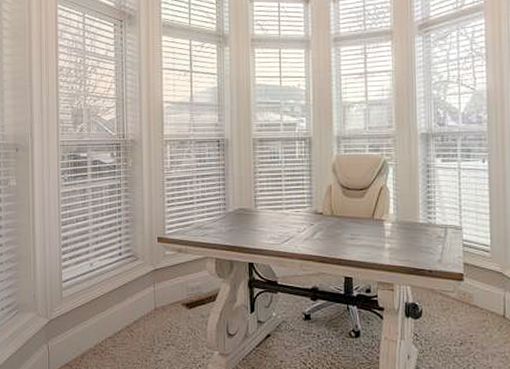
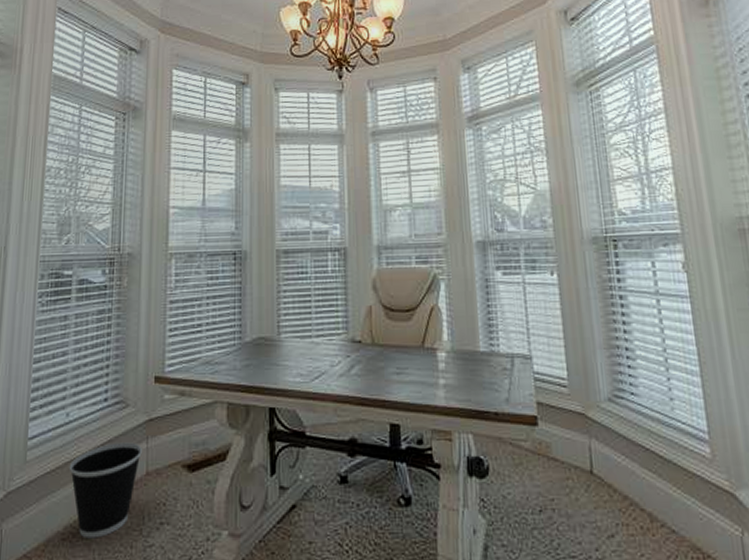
wastebasket: none [95,286,150,354] -> present [69,442,142,539]

